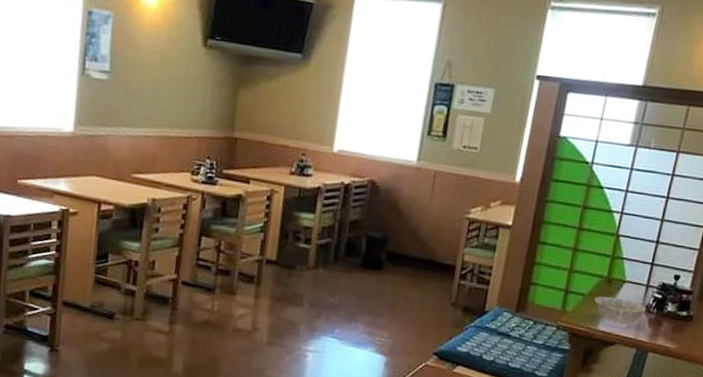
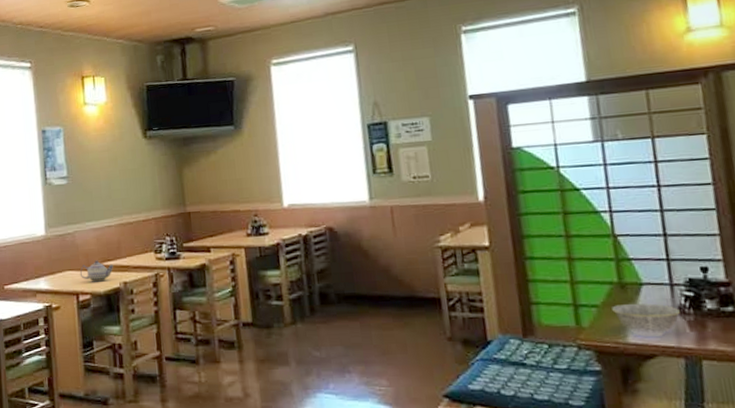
teapot: none [105,170,145,194] -> present [79,260,114,282]
waste bin: present [361,230,392,271] -> none [332,276,365,317]

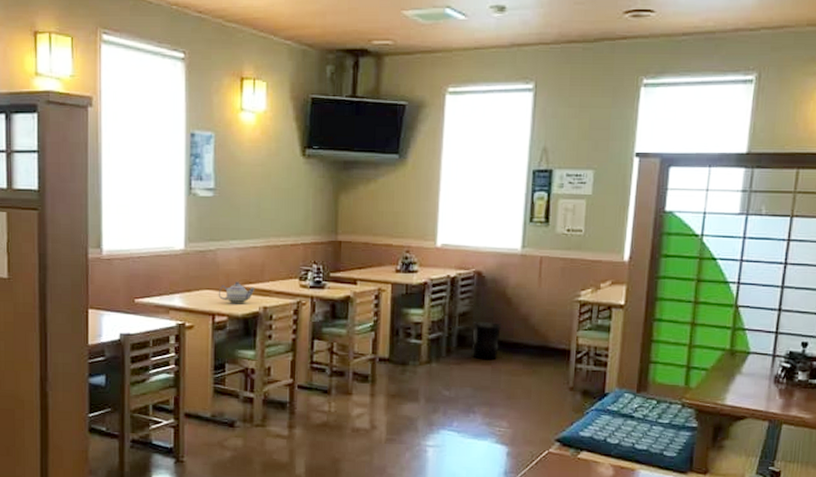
waste bin: none [332,276,365,317] -> present [473,321,502,361]
bowl: present [612,303,680,338] -> none [719,370,775,402]

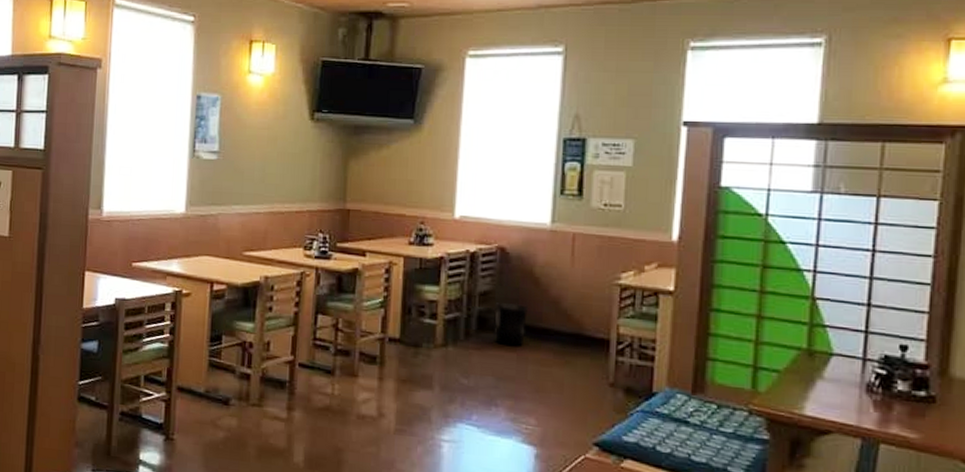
teapot: present [218,281,255,304] -> none [217,248,257,273]

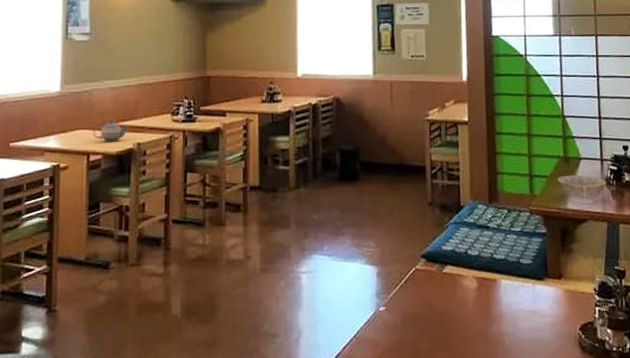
teapot: none [217,248,257,273] -> present [93,120,129,142]
bowl: none [794,373,867,414] -> present [558,175,606,205]

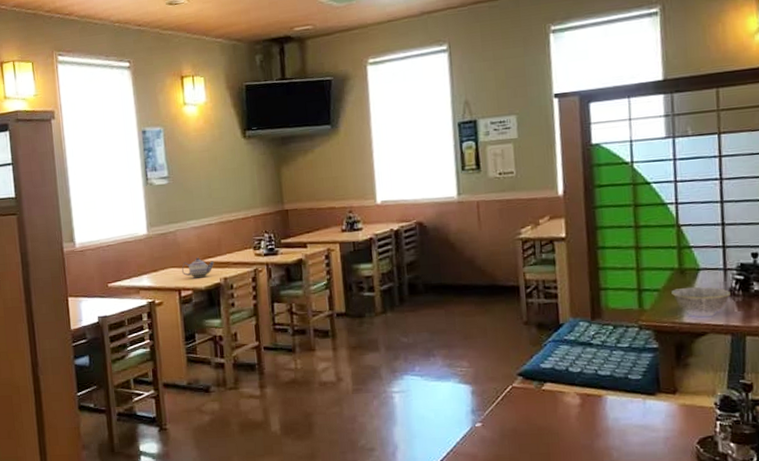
waste bin: present [335,144,362,182] -> none [421,267,450,305]

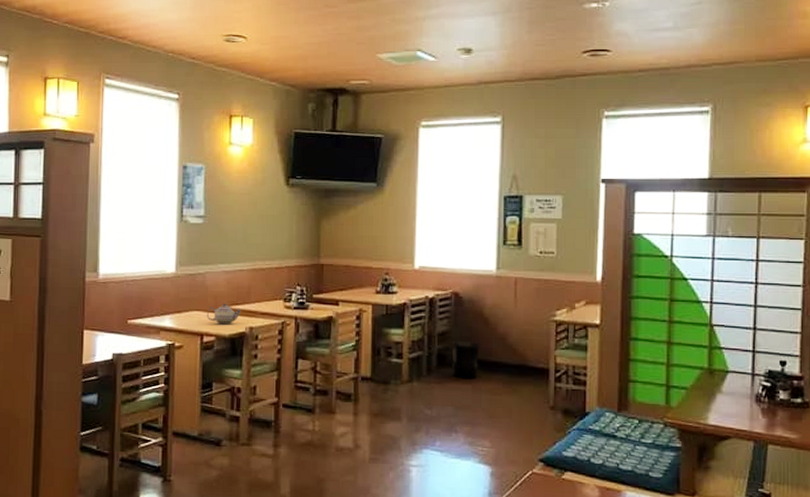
waste bin: none [421,267,450,305] -> present [452,340,481,380]
bowl: present [671,287,730,318] -> none [699,389,756,421]

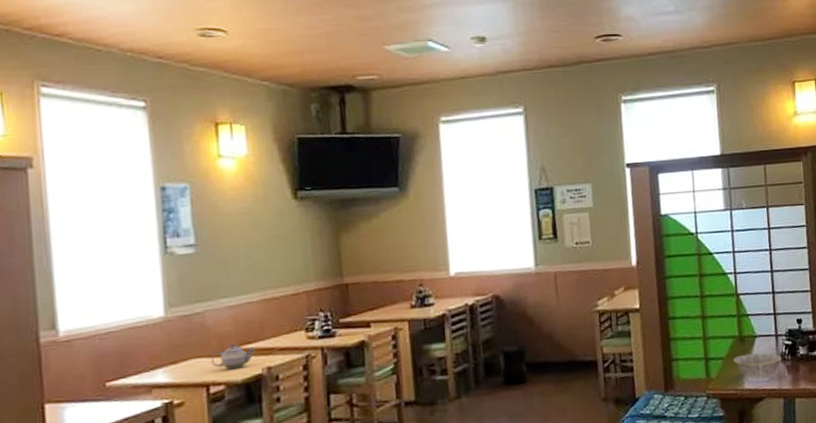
bowl: none [699,389,756,421] -> present [733,353,782,383]

